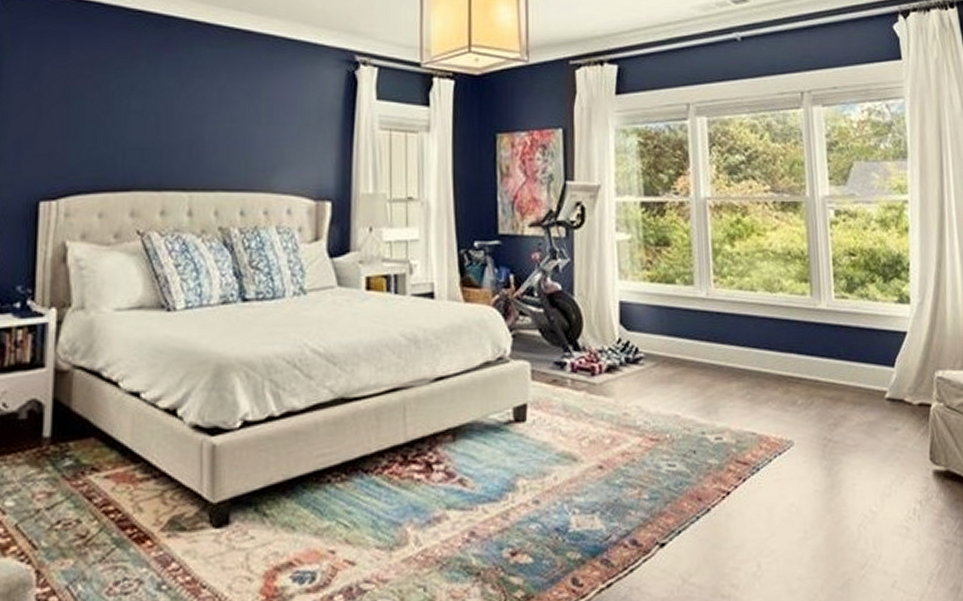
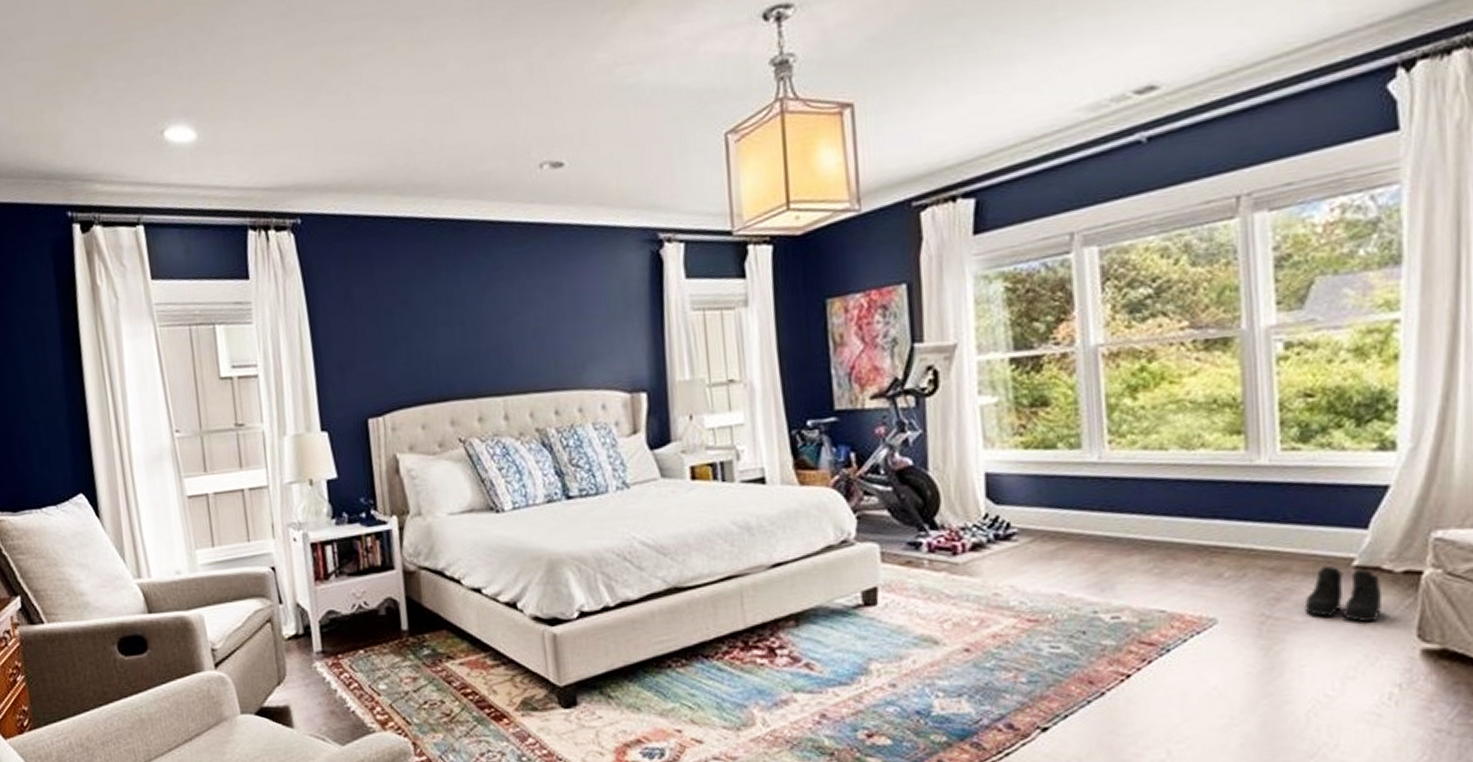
boots: none [854,397,906,447] -> present [1304,565,1383,623]

